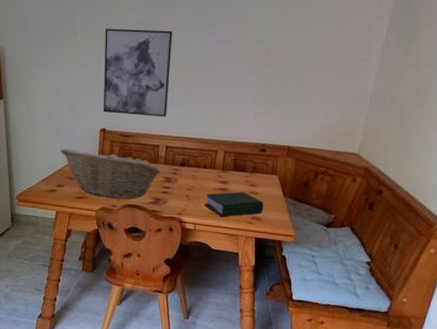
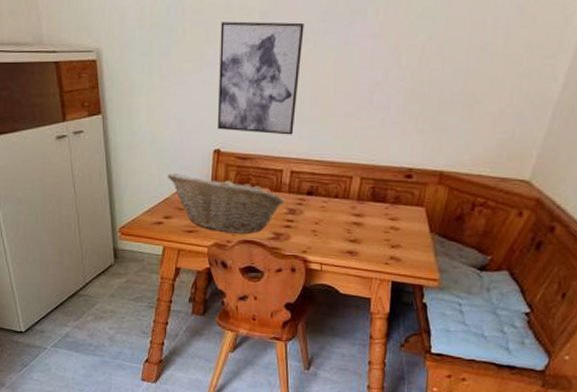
book: present [204,192,264,217] -> none [333,227,405,257]

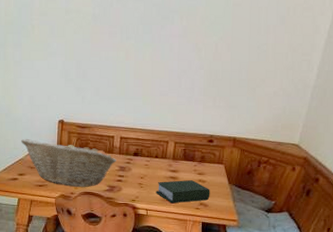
wall art: present [218,21,304,135] -> none [61,22,127,109]
book: none [333,227,405,257] -> present [156,180,210,204]

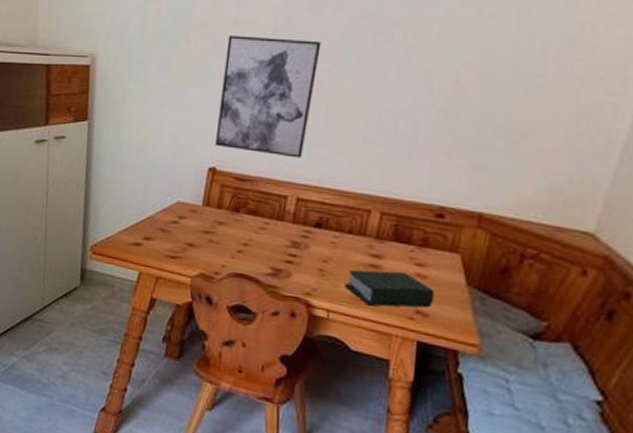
fruit basket: present [21,138,117,187] -> none [153,188,288,266]
wall art: none [61,22,127,109] -> present [215,35,321,158]

